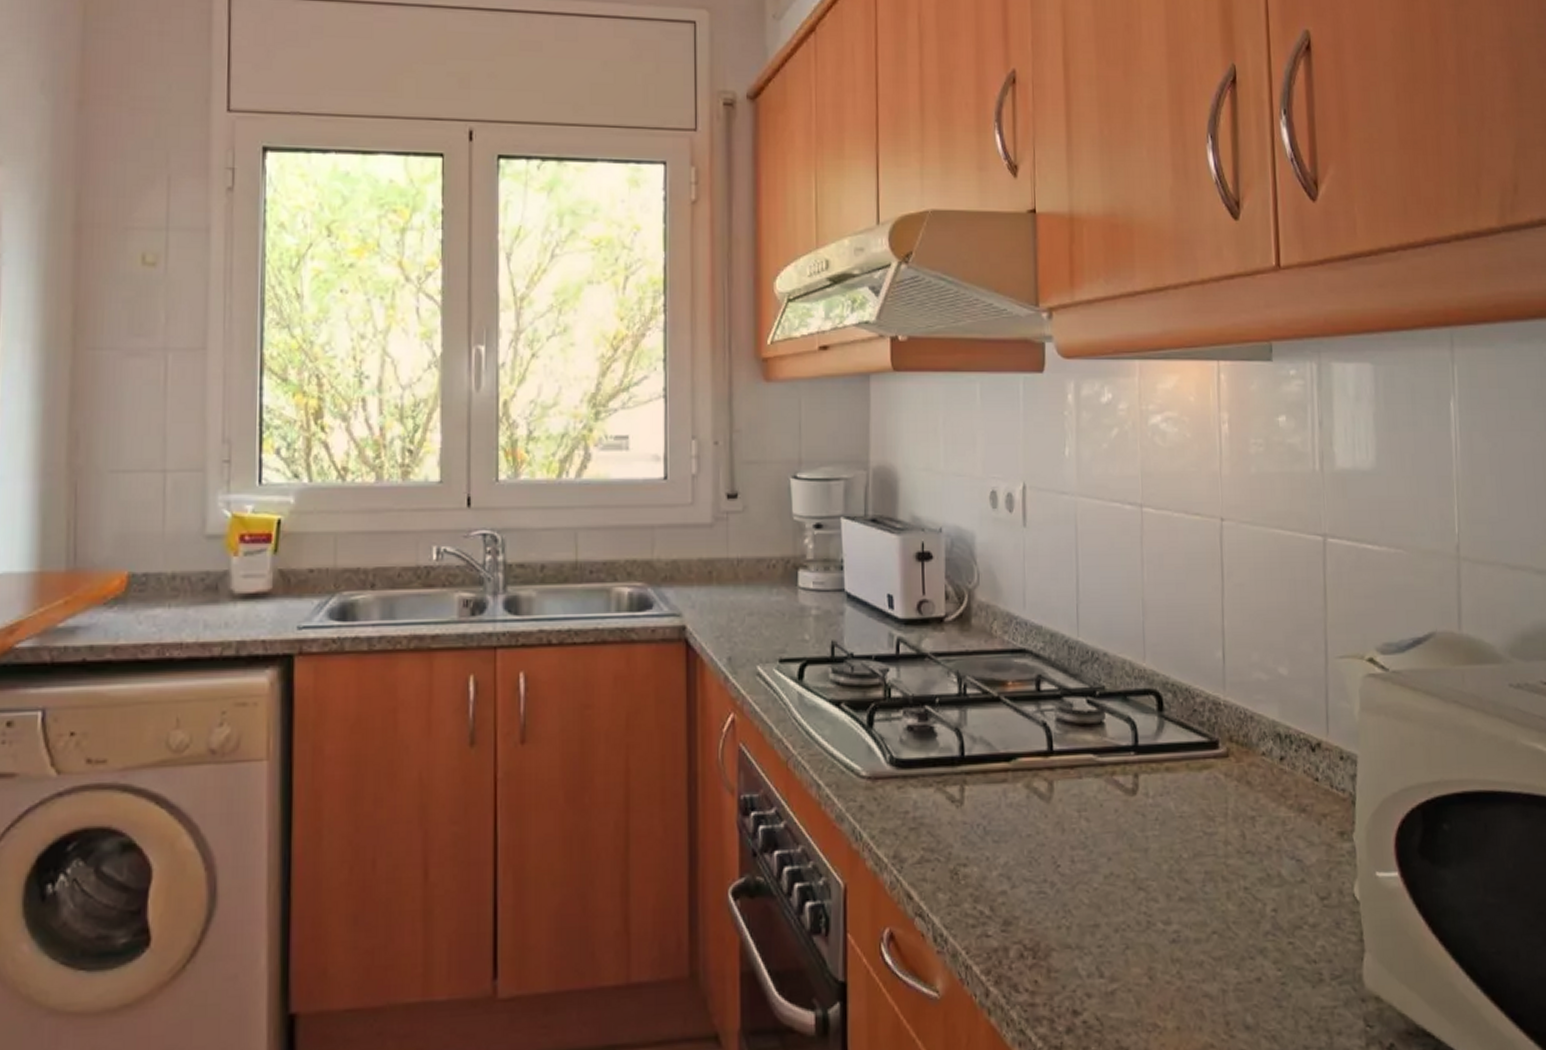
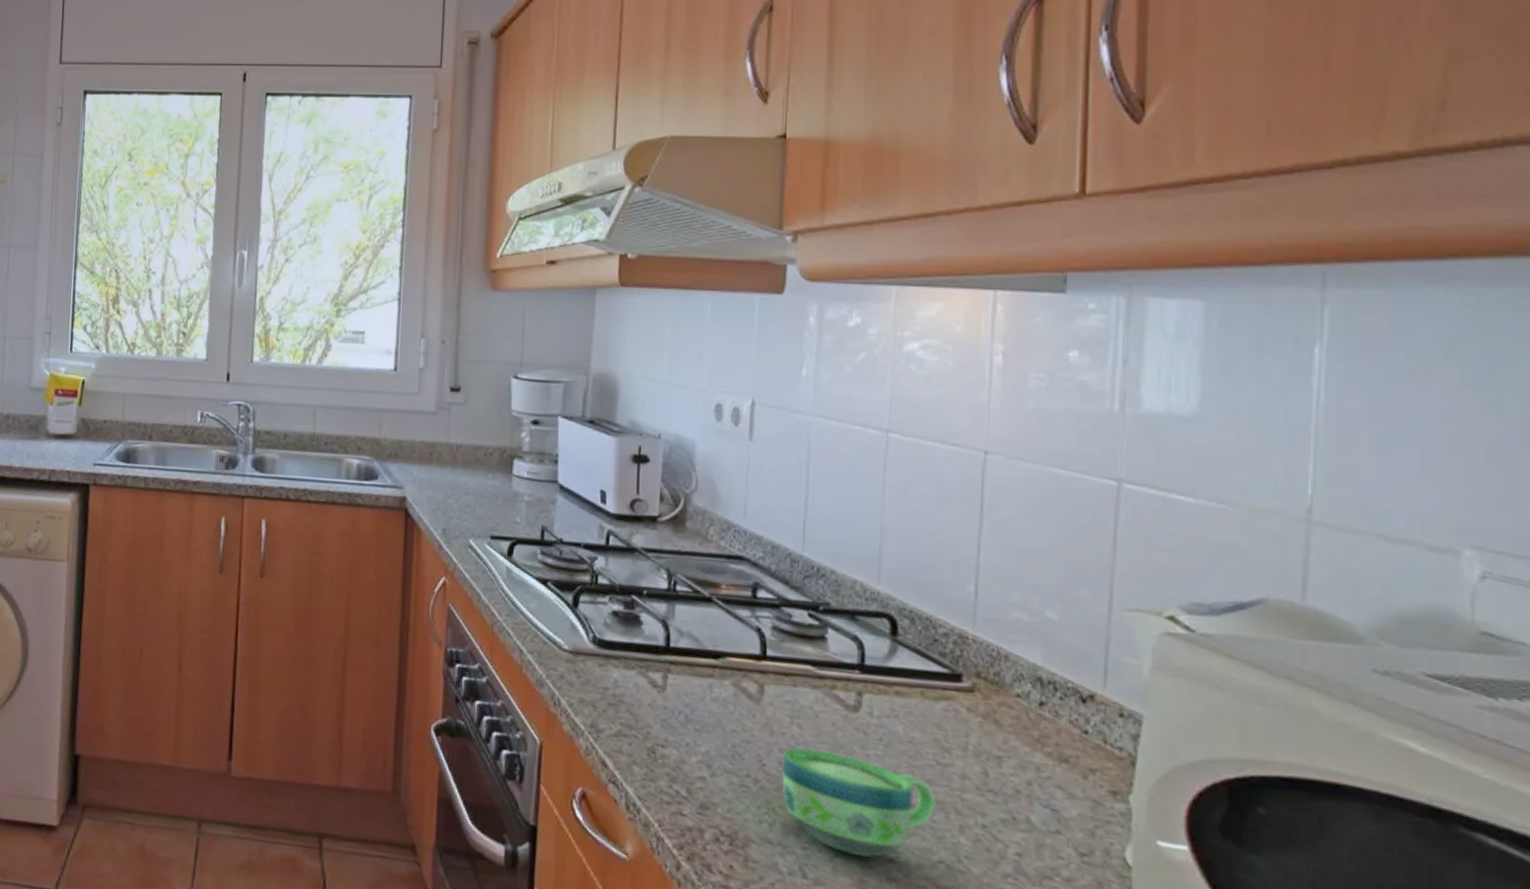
cup: none [1074,840,1207,944] -> present [782,748,936,858]

